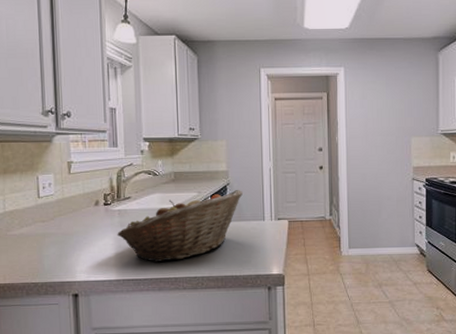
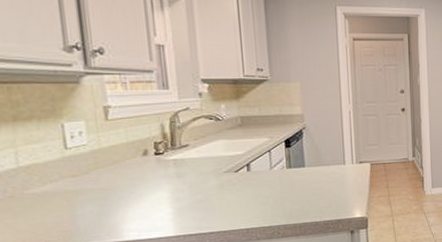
fruit basket: present [117,190,244,263] -> none [173,134,322,215]

